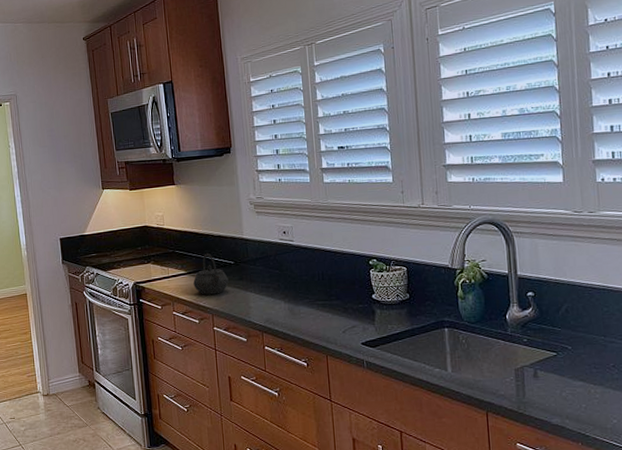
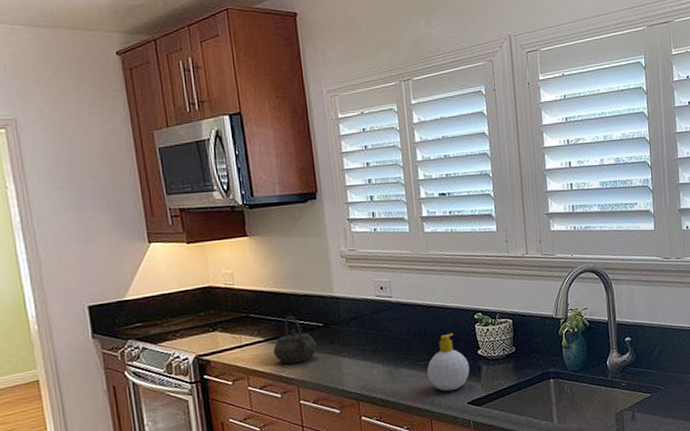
soap bottle: none [324,276,364,331] -> present [427,333,470,392]

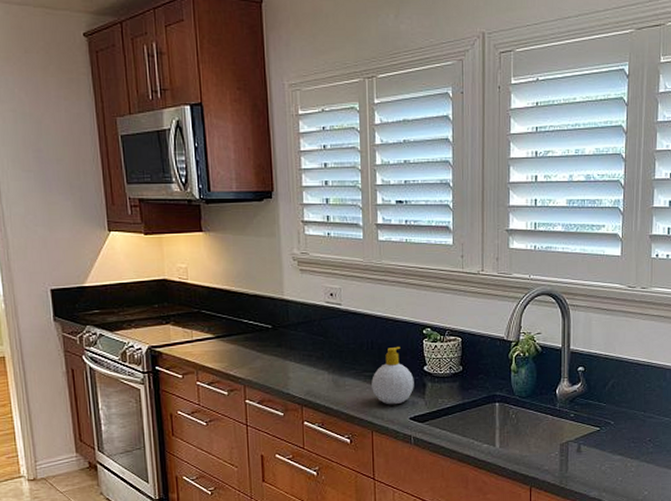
kettle: present [273,314,317,364] -> none [222,314,265,363]

